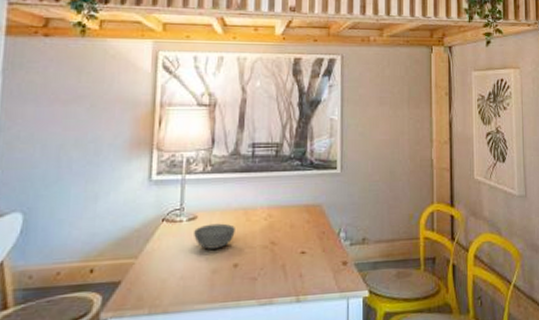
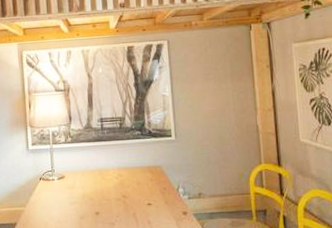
bowl: present [194,223,235,249] -> none [64,181,94,201]

